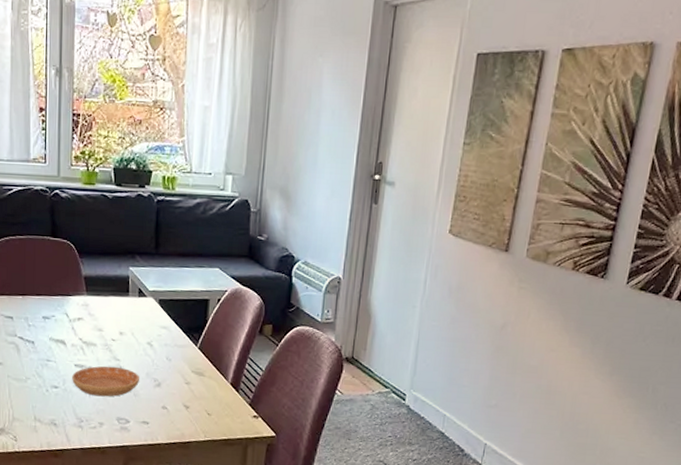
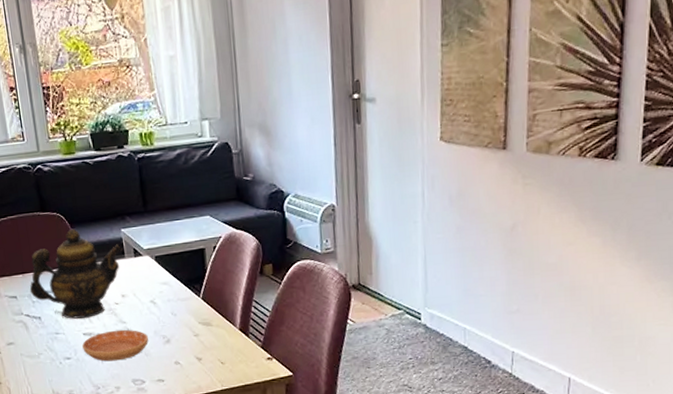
teapot: none [27,258,128,350] -> present [29,228,123,319]

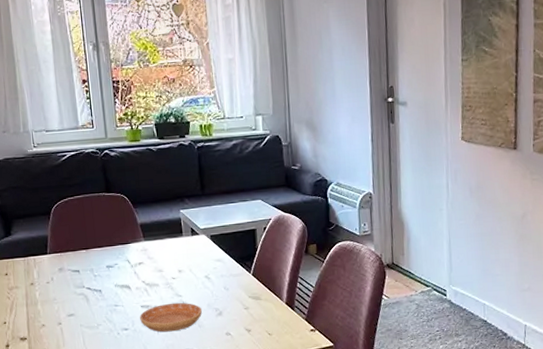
teapot: present [29,228,123,319] -> none [92,208,181,292]

